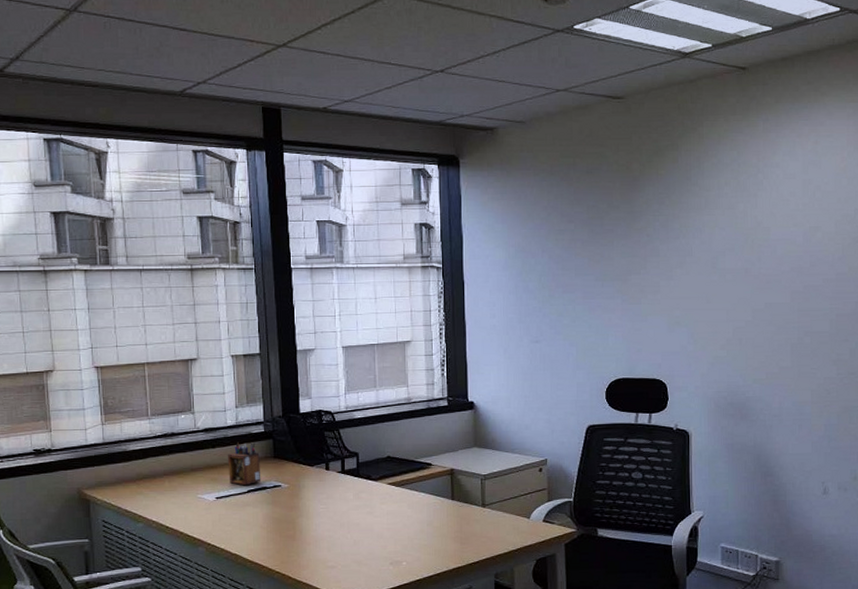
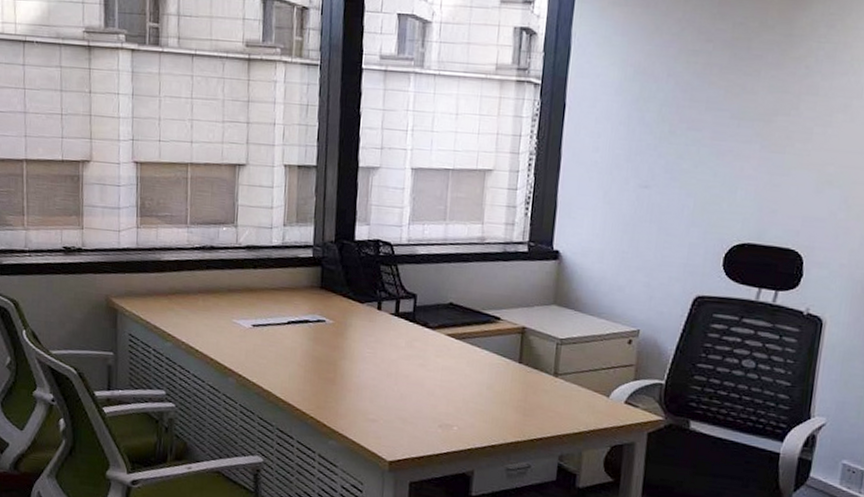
desk organizer: present [227,441,262,486] -> none [268,265,305,316]

